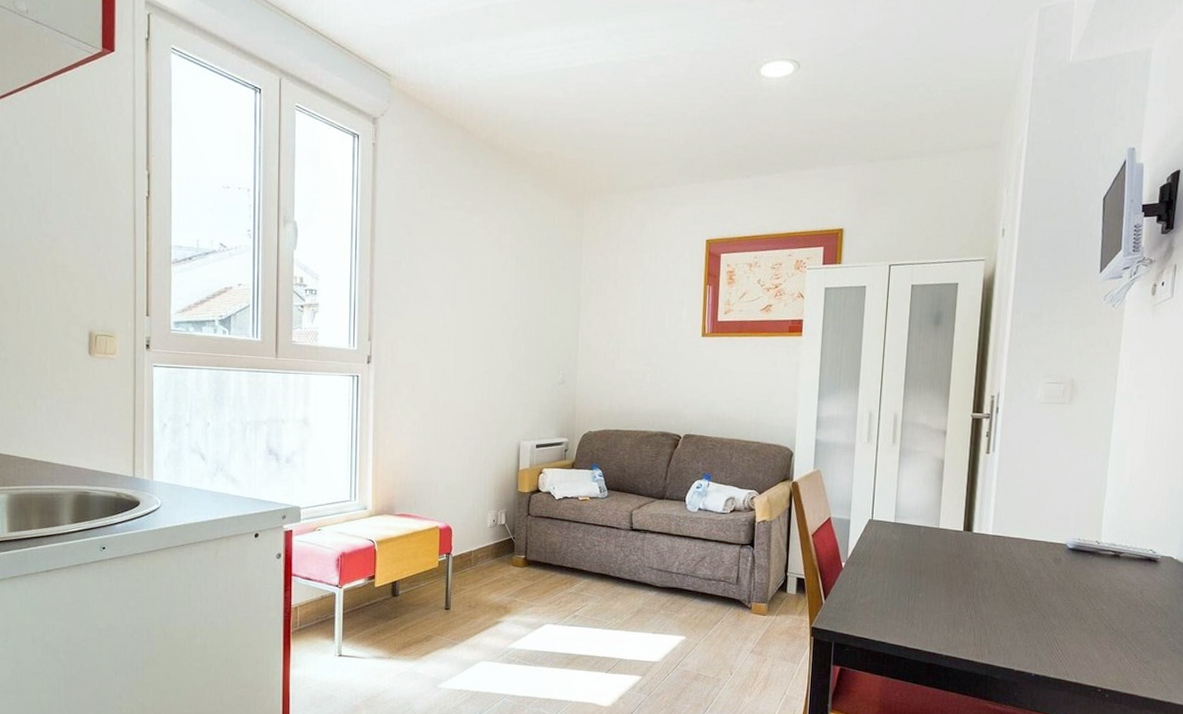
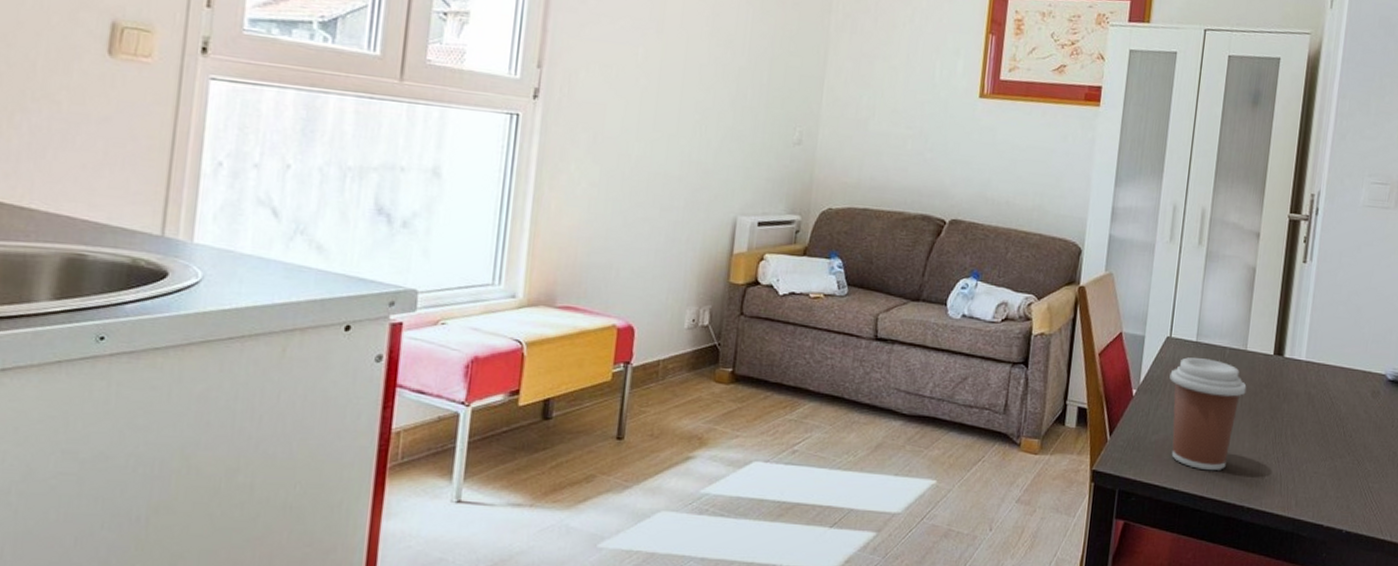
coffee cup: none [873,535,941,627] -> present [1169,357,1247,471]

